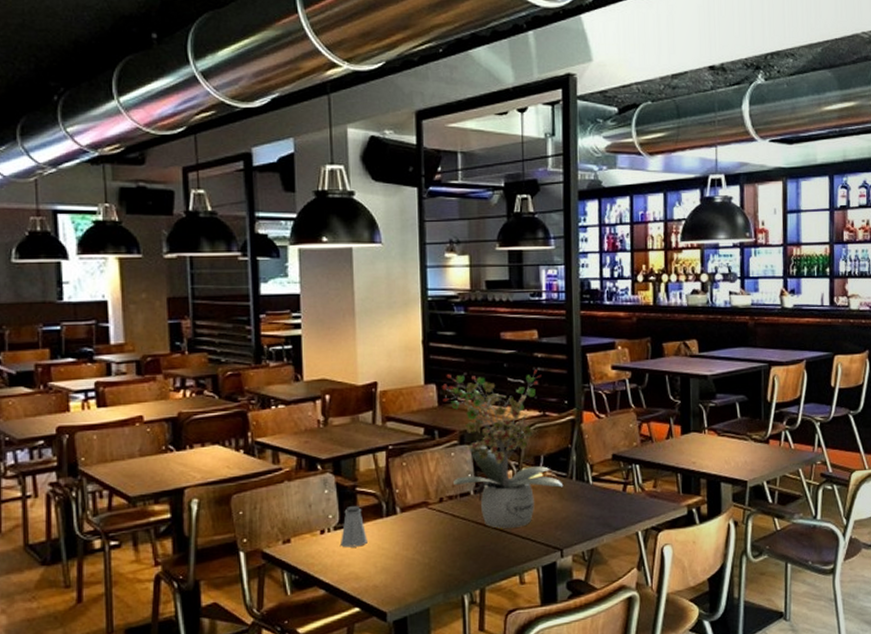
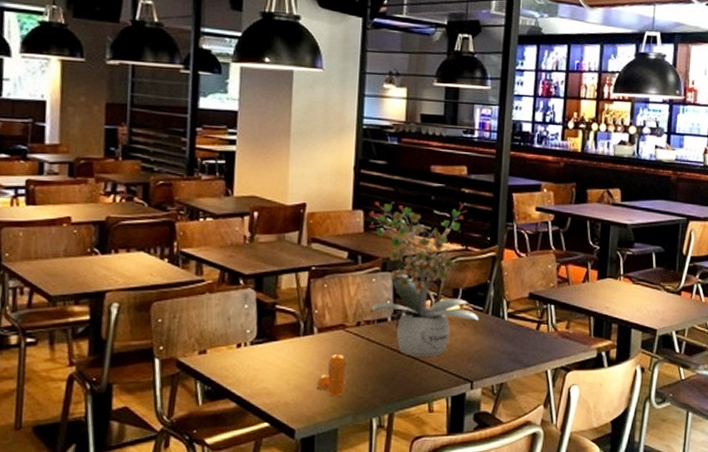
saltshaker: present [341,506,368,548] -> none [256,323,283,363]
pepper shaker: none [404,532,433,576] -> present [317,354,347,397]

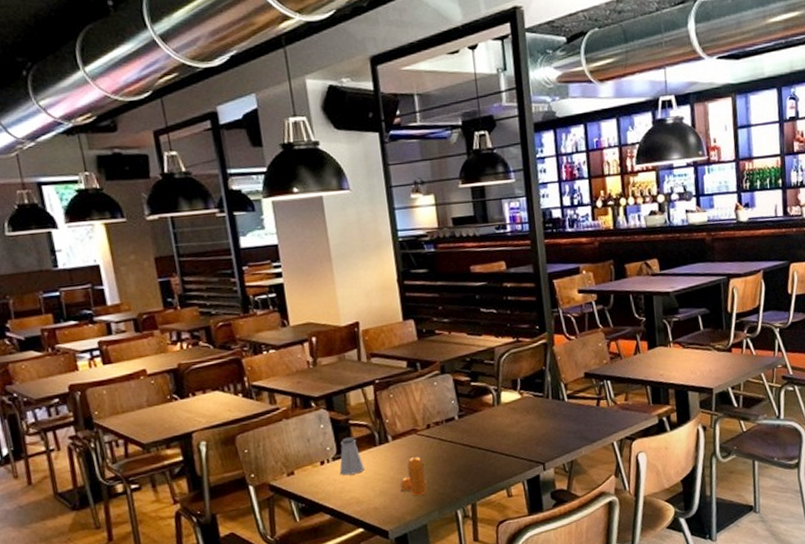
saltshaker: none [256,323,283,363] -> present [339,437,365,476]
potted plant: present [368,202,479,356] -> none [419,298,541,449]

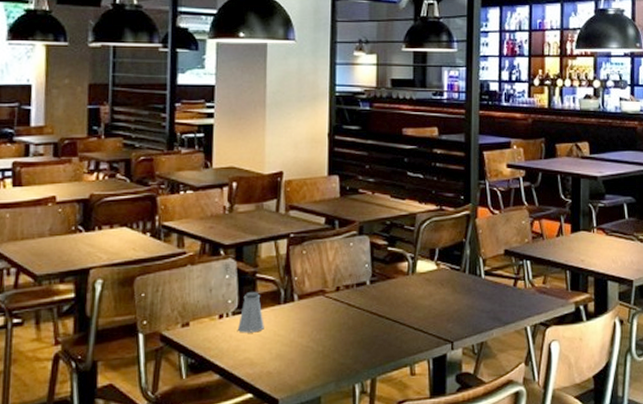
pepper shaker: present [400,457,427,496] -> none [299,321,327,364]

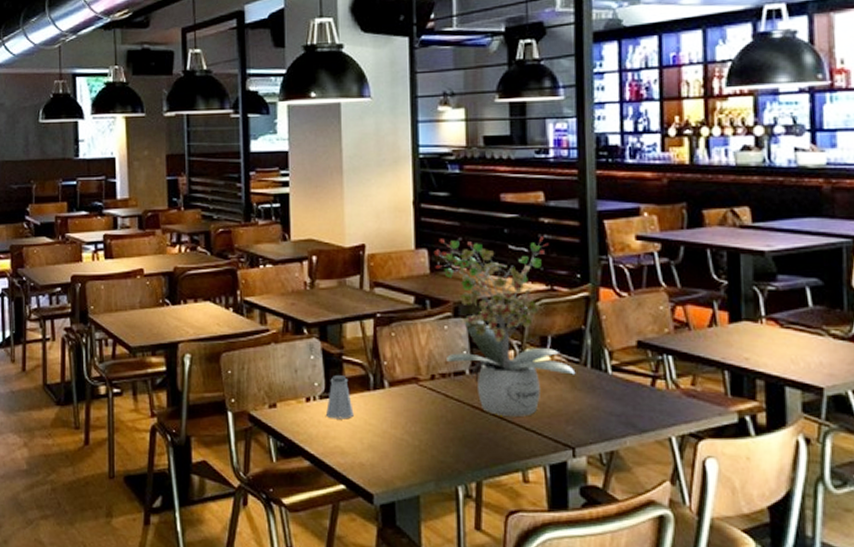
potted plant: none [344,165,457,319] -> present [433,237,576,417]

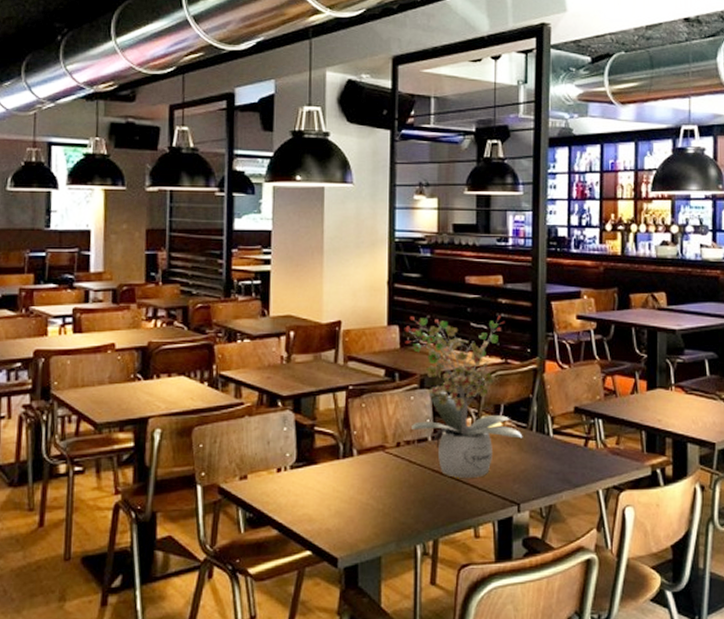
saltshaker: present [326,375,354,420] -> none [296,446,323,488]

